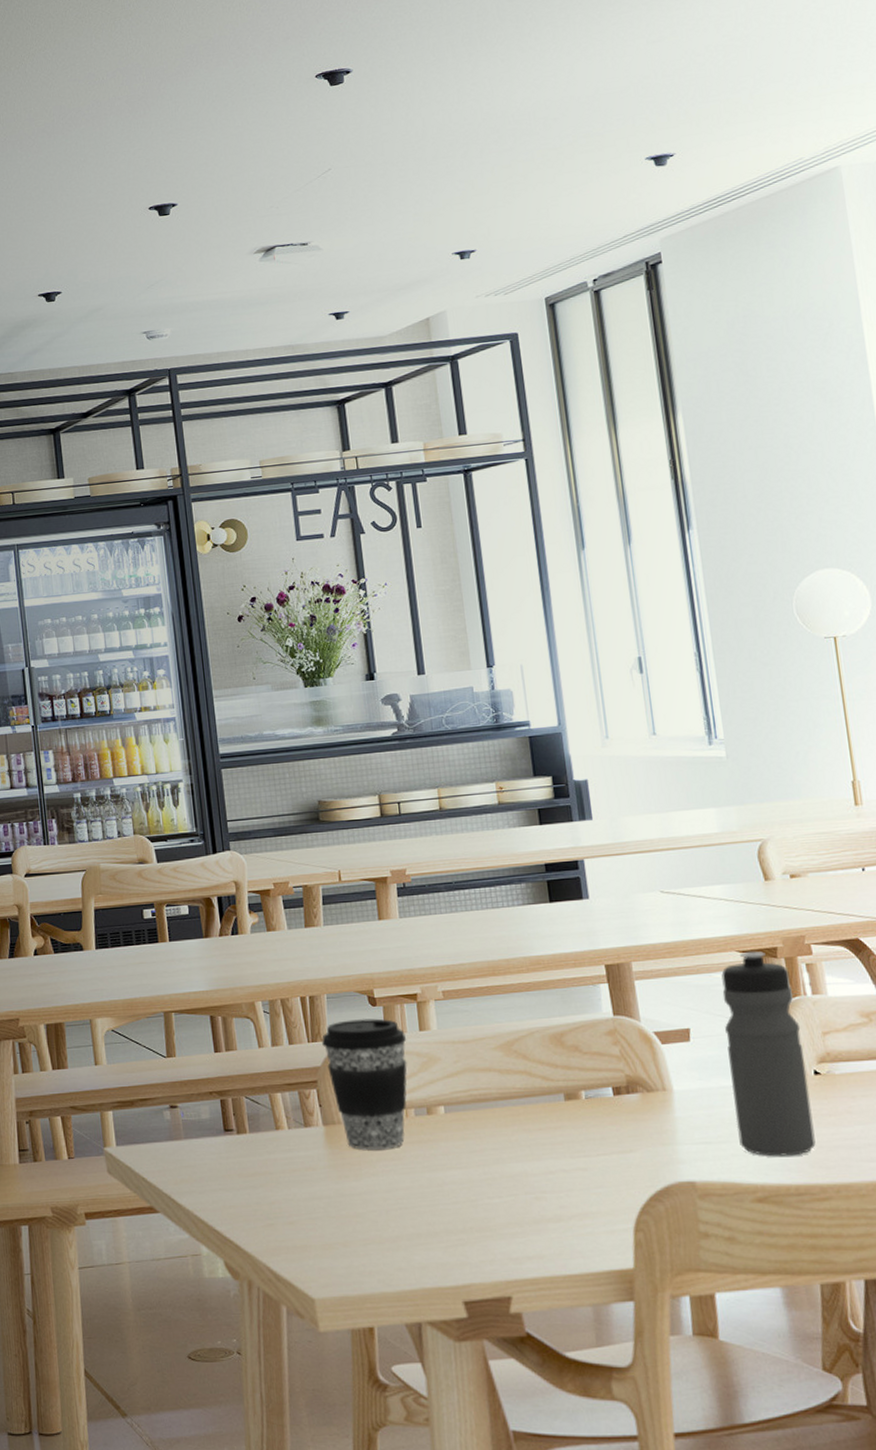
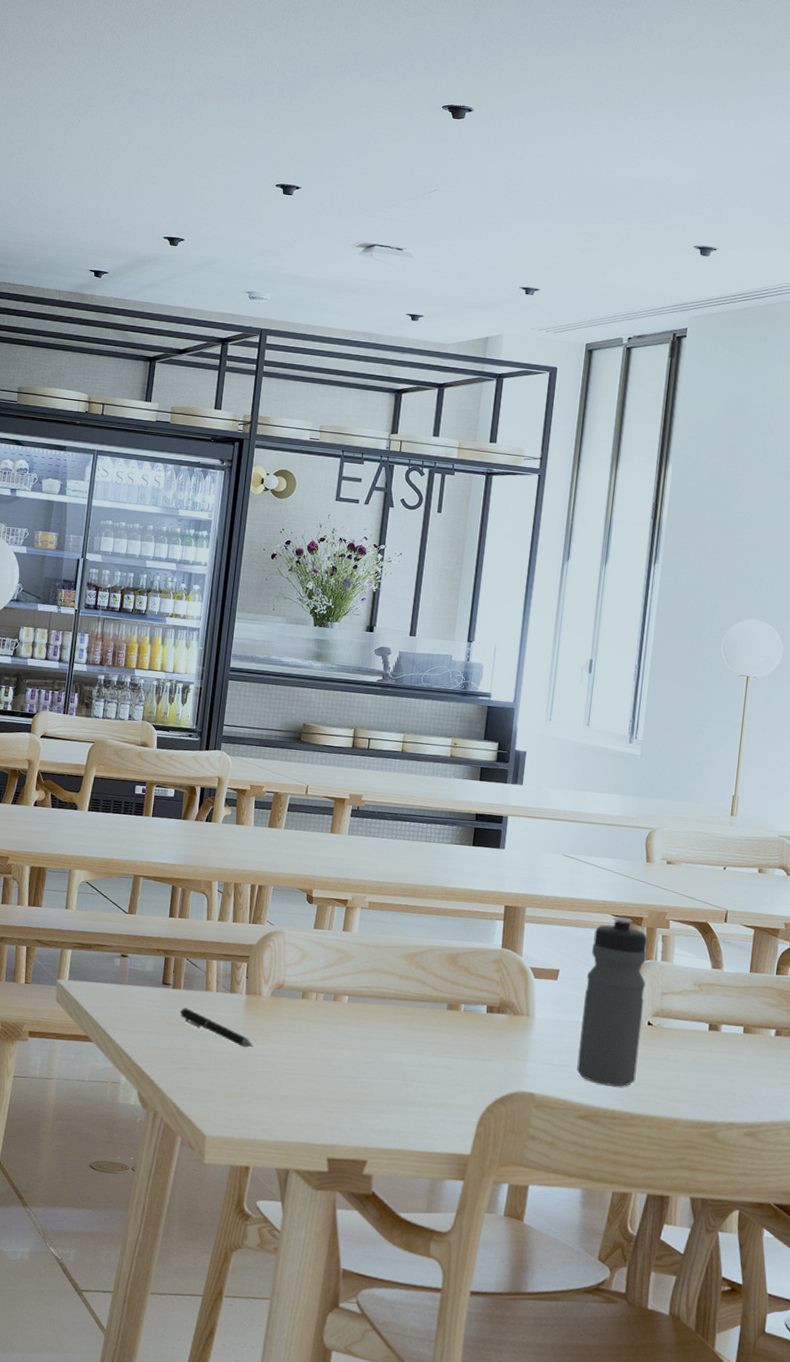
pen: none [252,1154,347,1189] -> present [180,1008,254,1048]
coffee cup: present [322,1018,407,1150] -> none [260,911,331,1023]

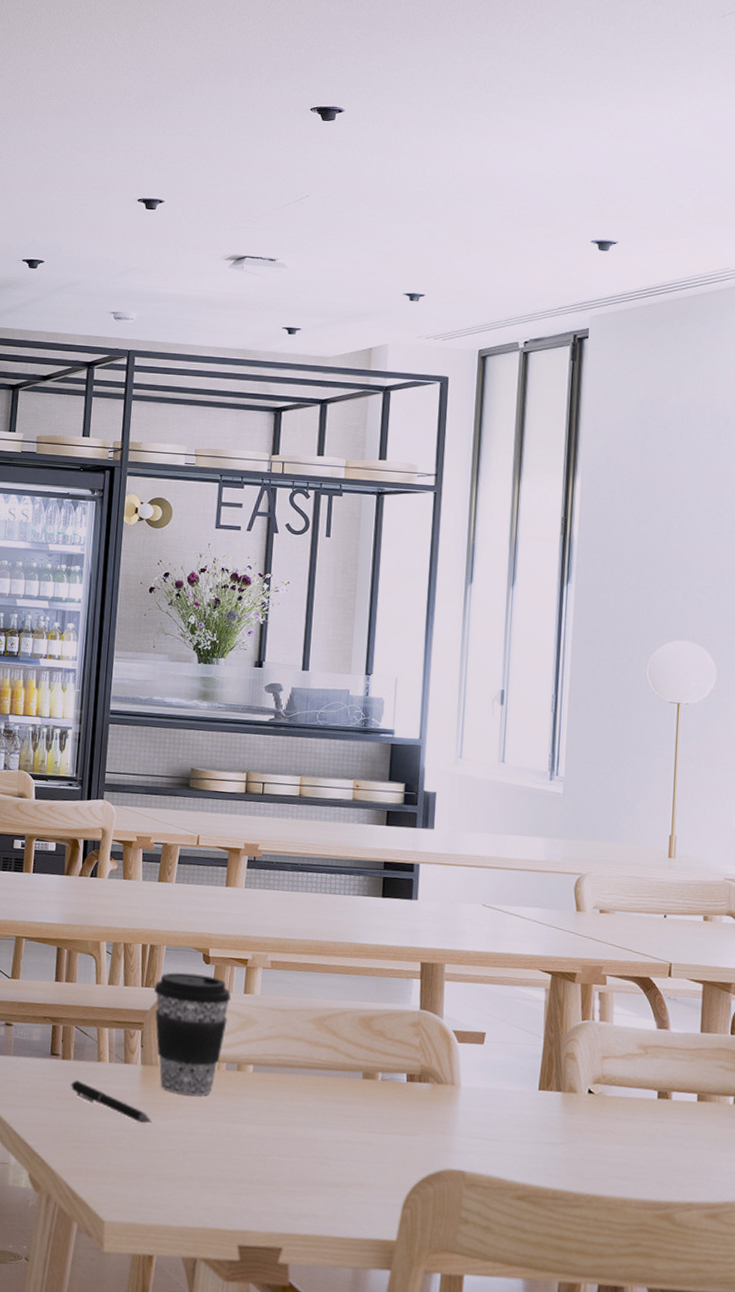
coffee cup: none [260,911,331,1023] -> present [154,972,231,1096]
water bottle: present [577,916,648,1087] -> none [510,972,584,1163]

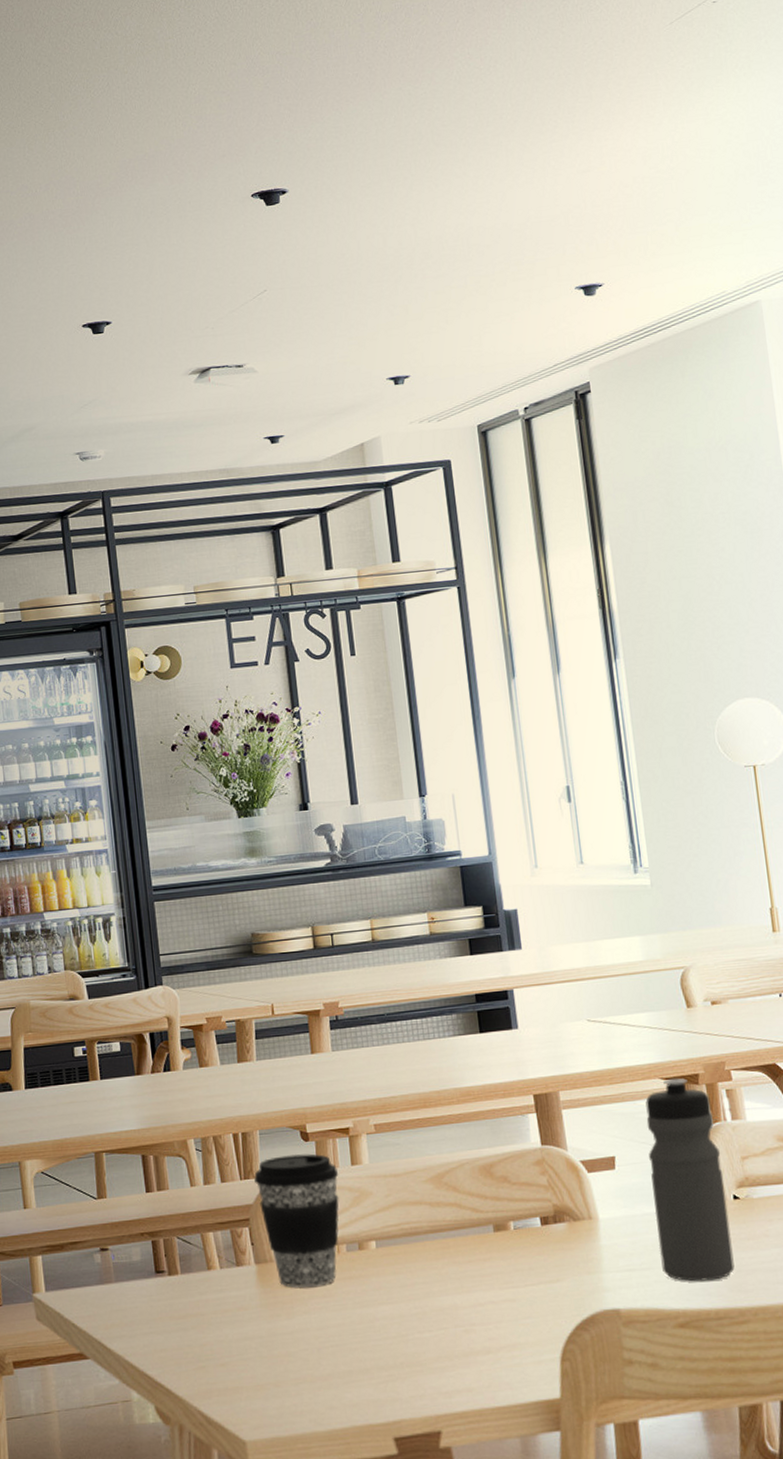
pen: present [71,1080,152,1124] -> none [183,1295,278,1328]
water bottle: none [510,972,584,1163] -> present [645,1078,735,1282]

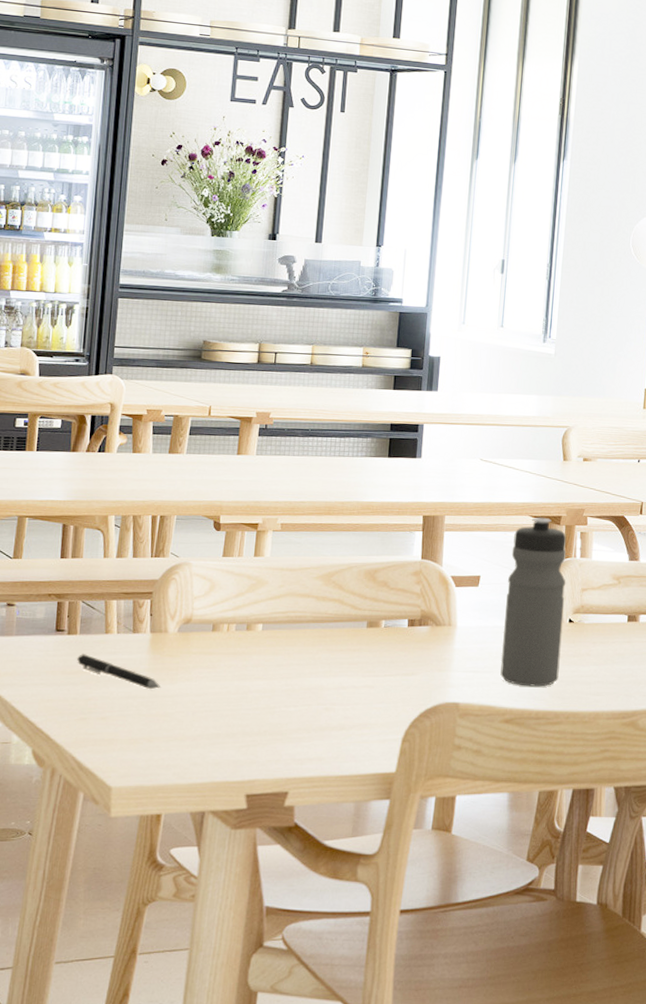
pen: none [183,1295,278,1328] -> present [77,654,161,690]
coffee cup: present [254,1153,339,1288] -> none [164,540,242,658]

